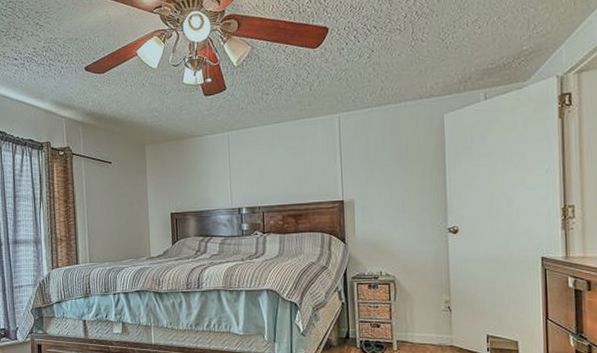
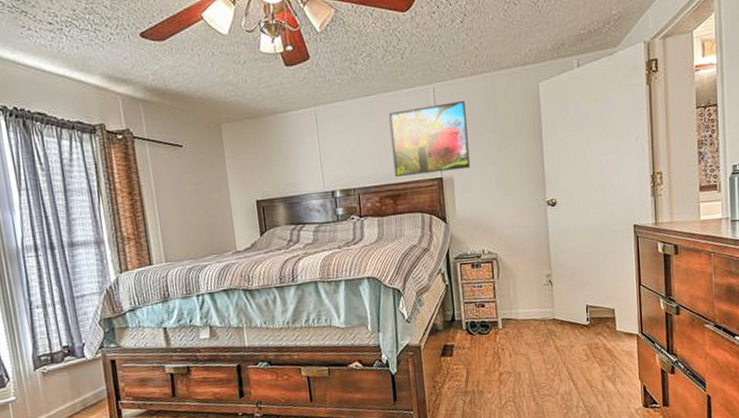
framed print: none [295,129,371,199] -> present [389,100,470,178]

